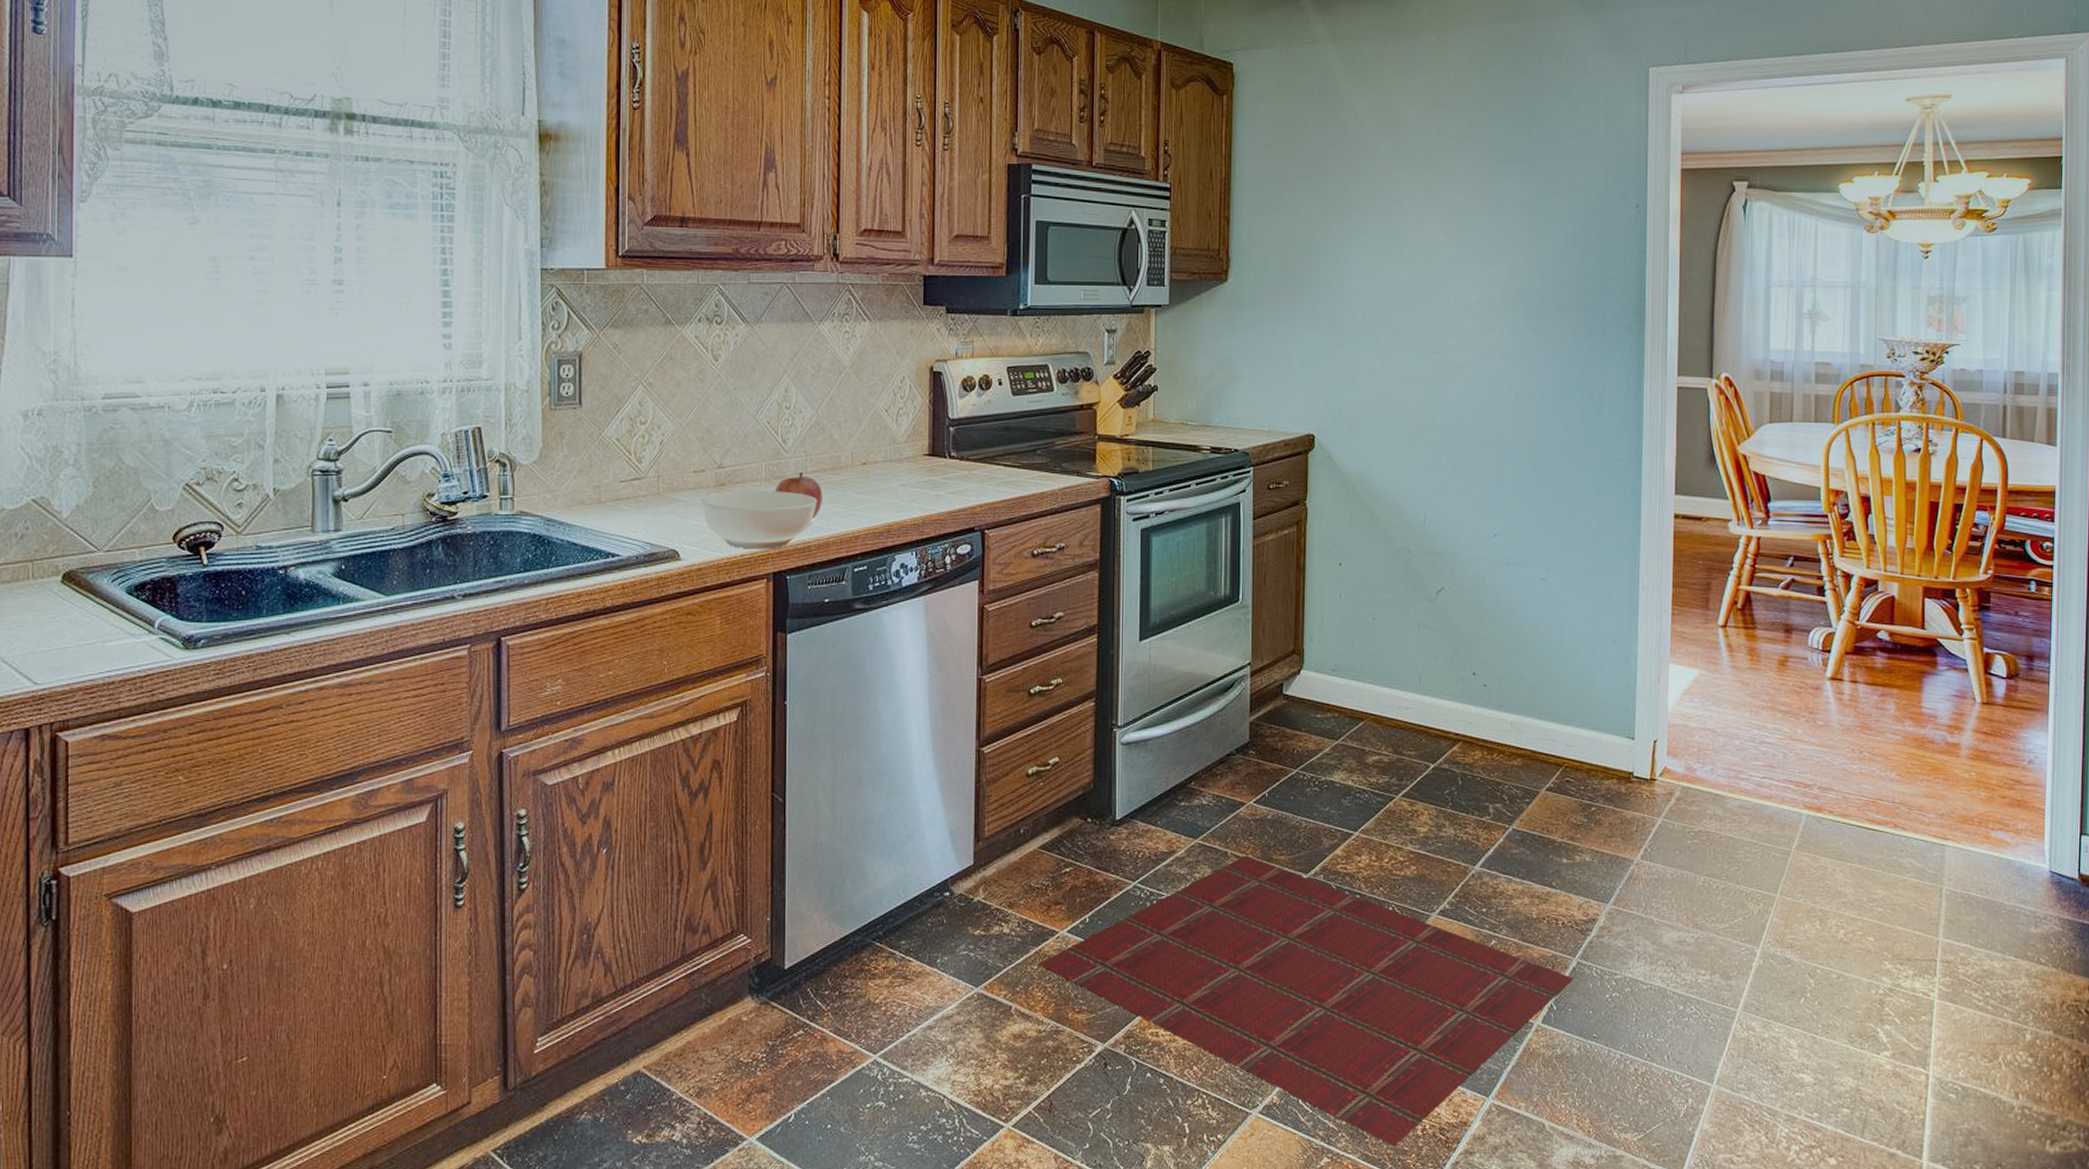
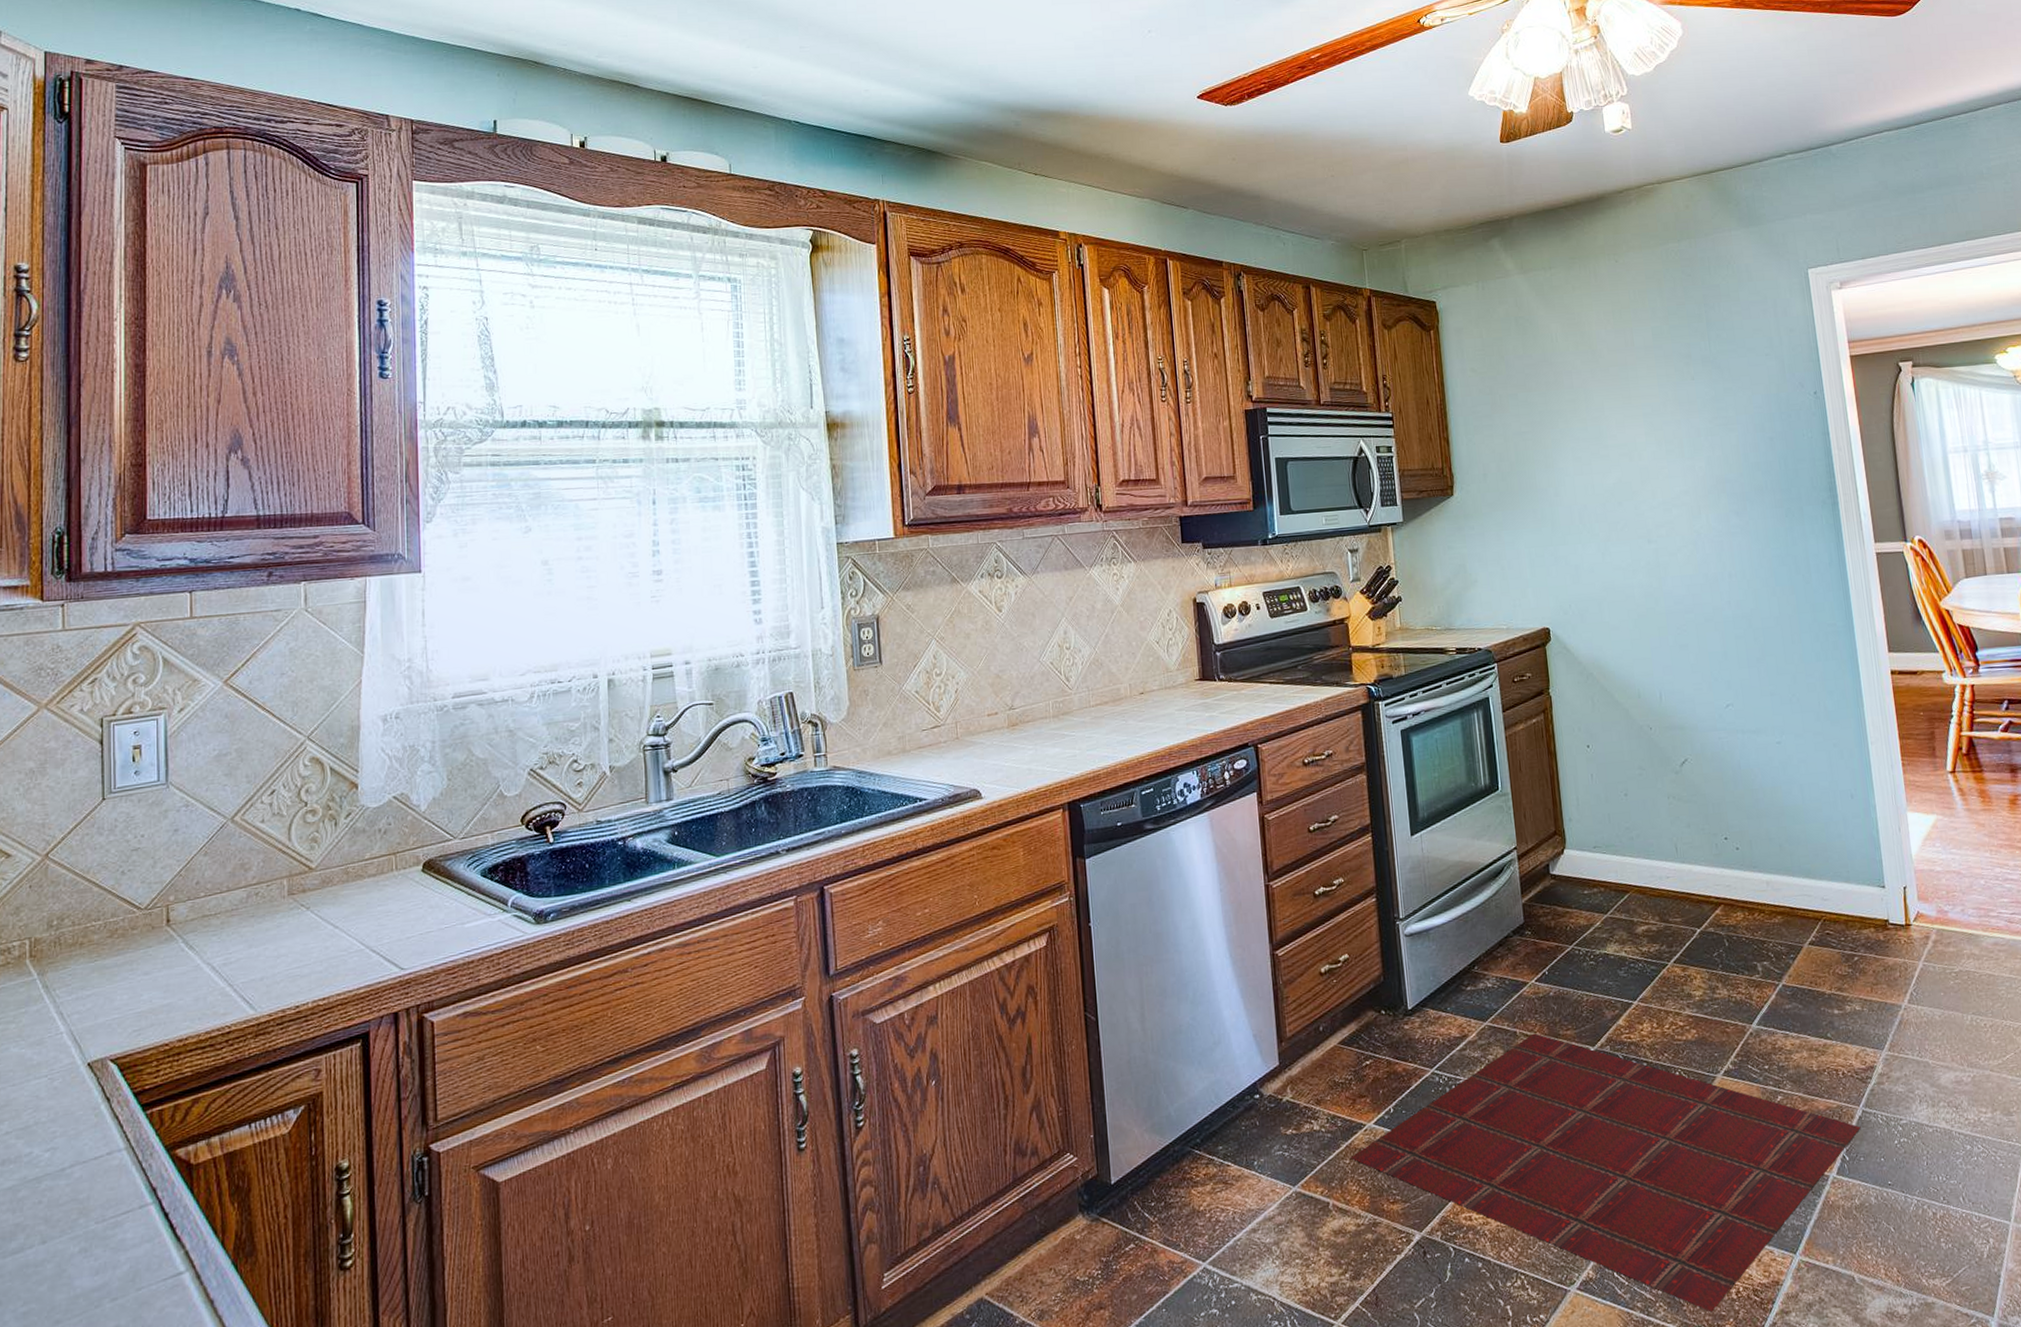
bowl: present [700,491,818,549] -> none [996,725,1103,783]
fruit: present [775,471,822,519] -> none [1063,706,1107,749]

